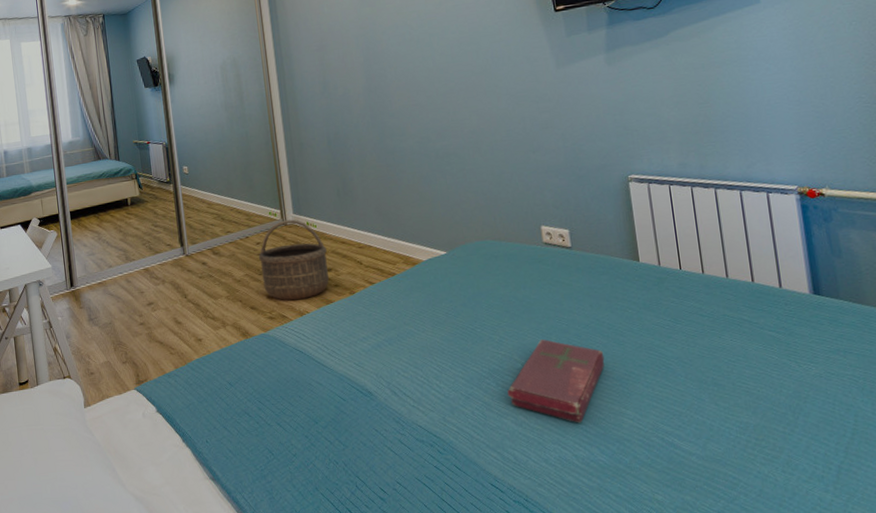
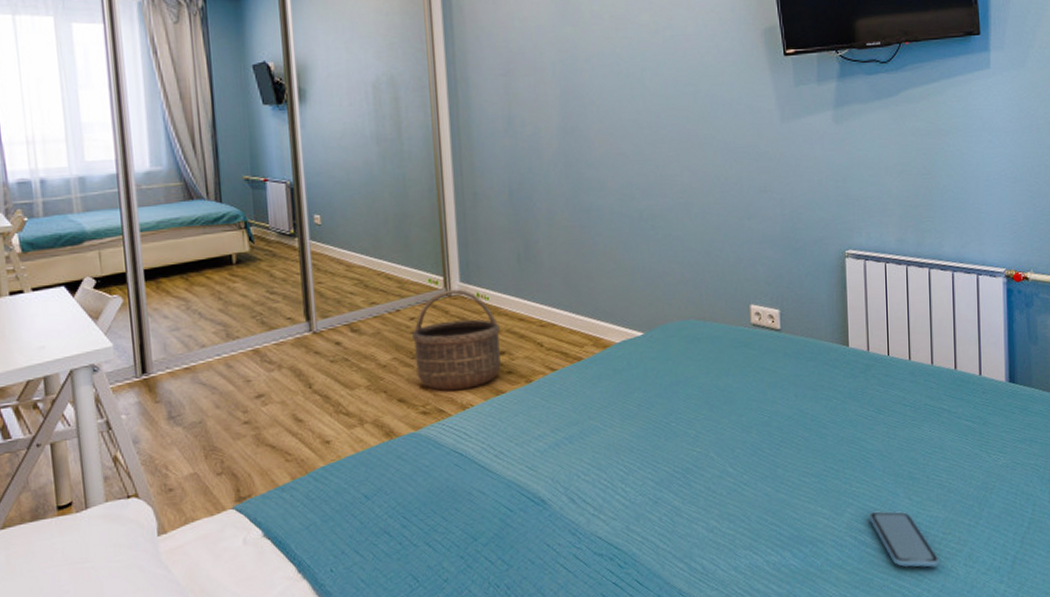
book: present [507,339,605,423] -> none [700,434,805,526]
smartphone: none [674,415,755,472] -> present [868,511,940,568]

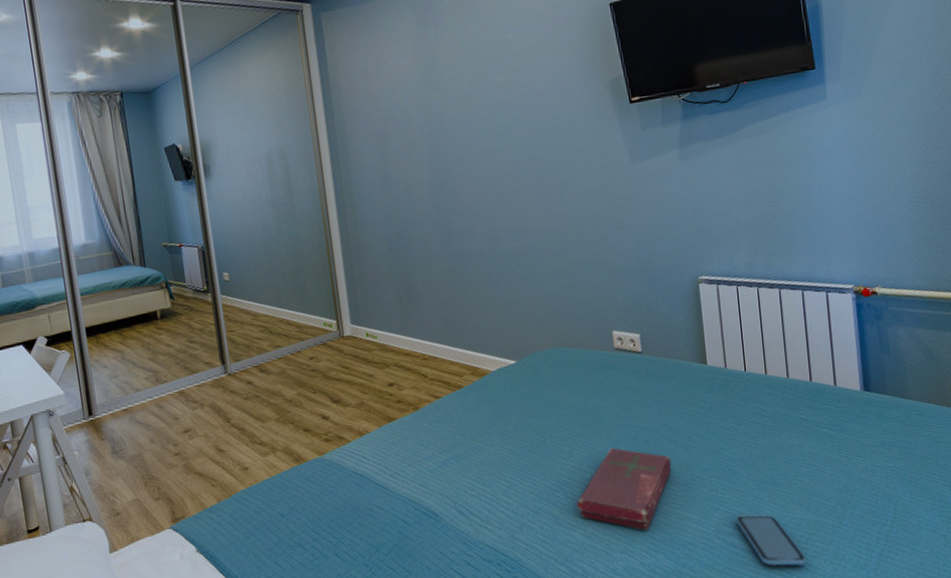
basket: present [411,289,501,391] -> none [312,330,391,420]
book: none [700,434,805,526] -> present [577,448,672,531]

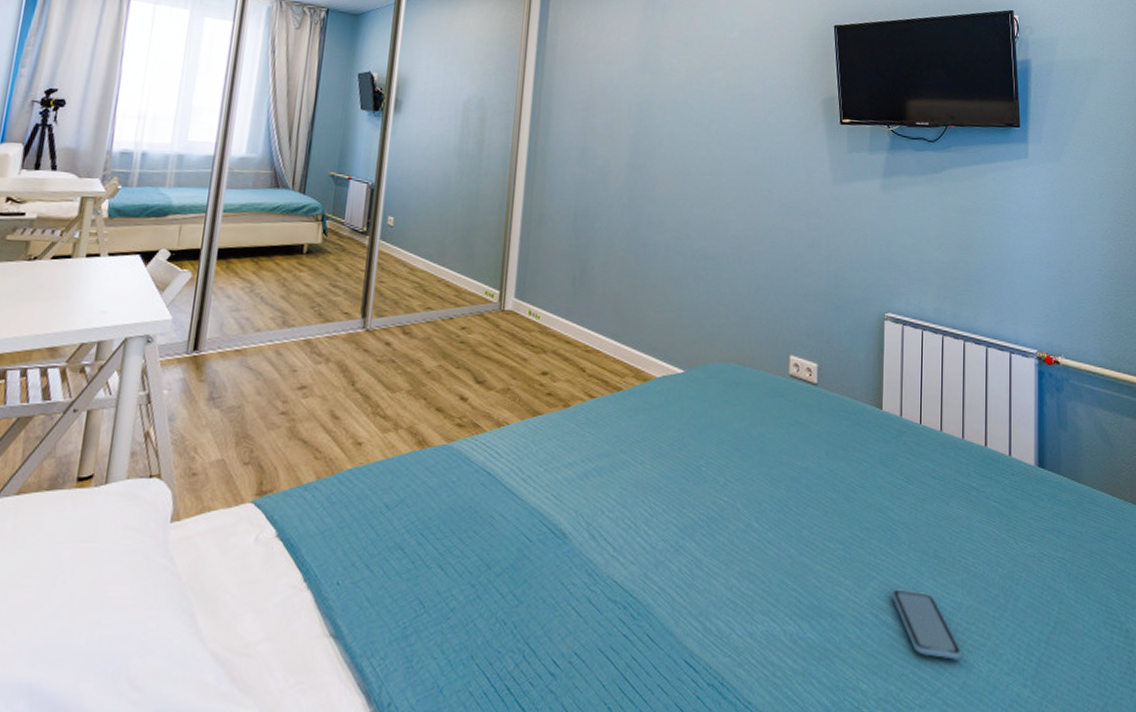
book: present [577,448,672,531] -> none [723,488,832,591]

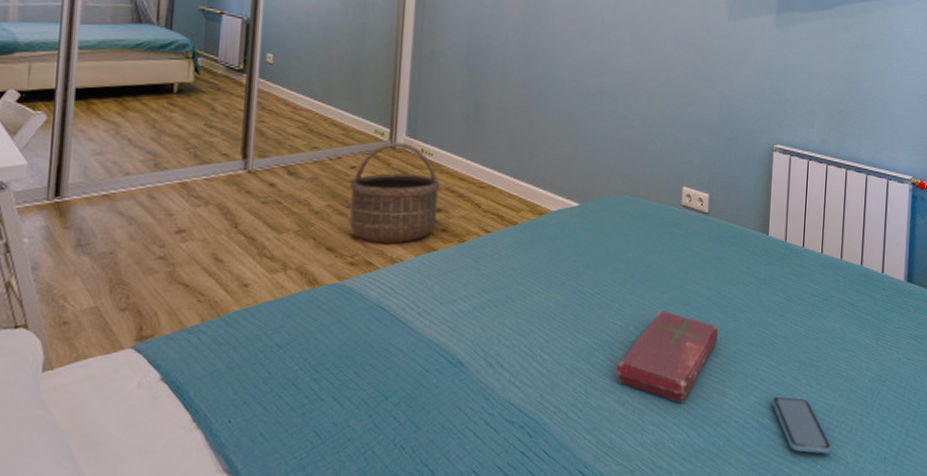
basket: none [459,304,546,406] -> present [349,142,440,243]
book: none [723,488,832,591] -> present [616,311,719,403]

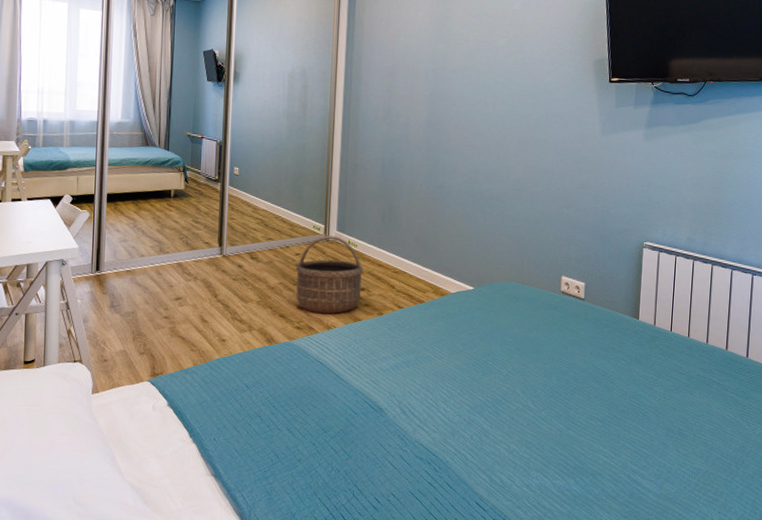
book: present [616,311,719,403] -> none [505,378,594,456]
smartphone: present [771,396,832,454] -> none [641,457,698,510]

